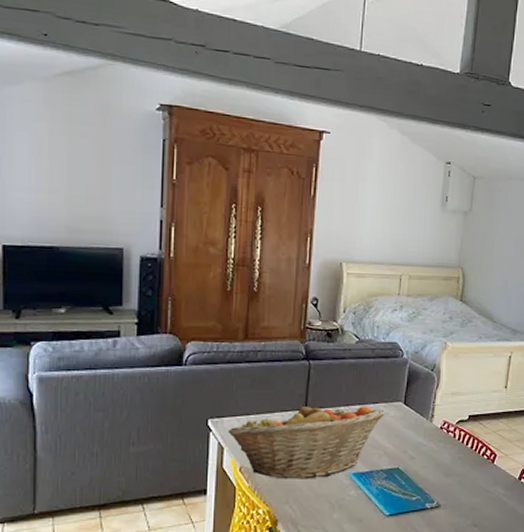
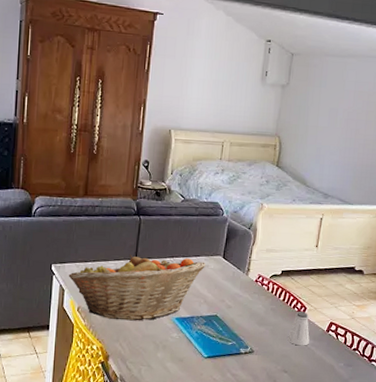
saltshaker: none [477,458,501,497] -> present [288,311,310,346]

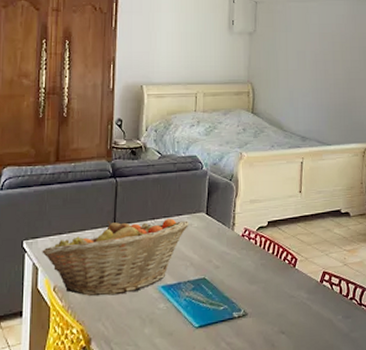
saltshaker: present [288,311,310,346] -> none [281,263,304,302]

